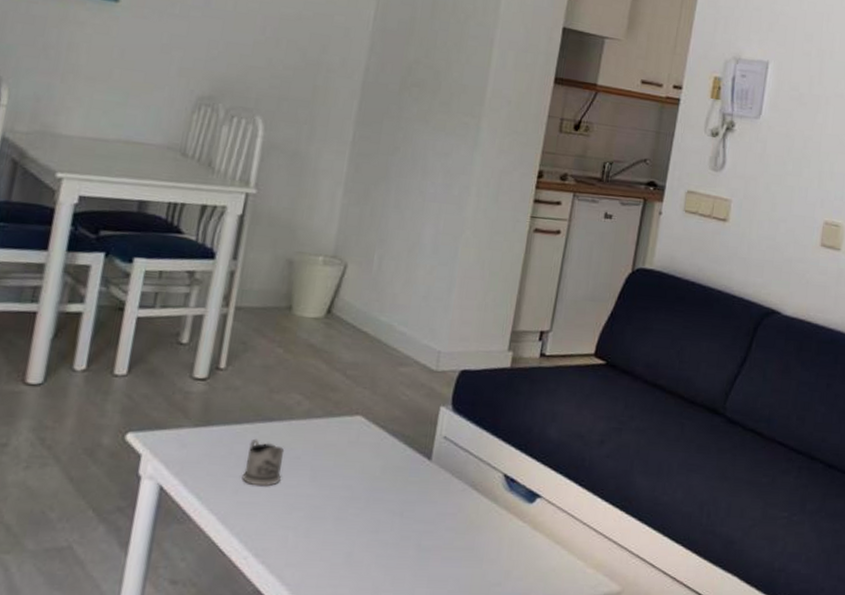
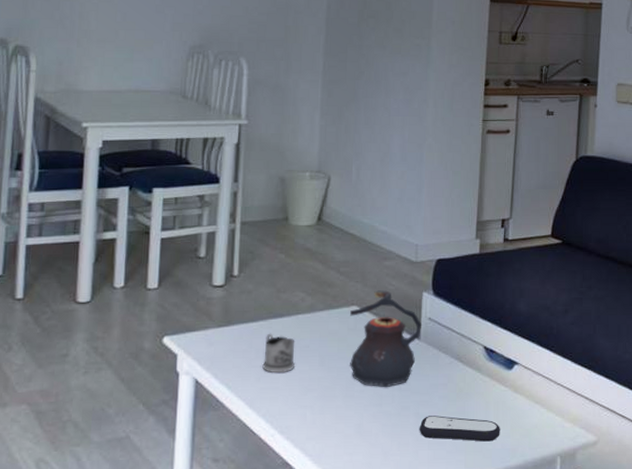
teapot: none [346,400,435,512] -> present [350,290,421,387]
remote control: none [418,549,513,584] -> present [419,415,500,442]

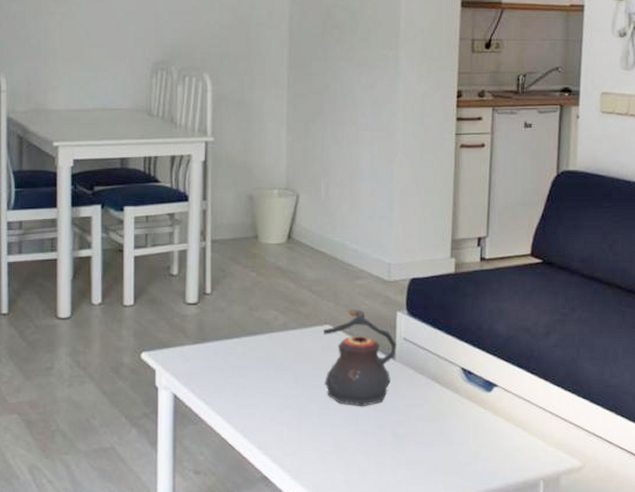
tea glass holder: present [262,333,295,374] -> none [238,350,270,390]
remote control: present [419,415,500,442] -> none [396,436,480,463]

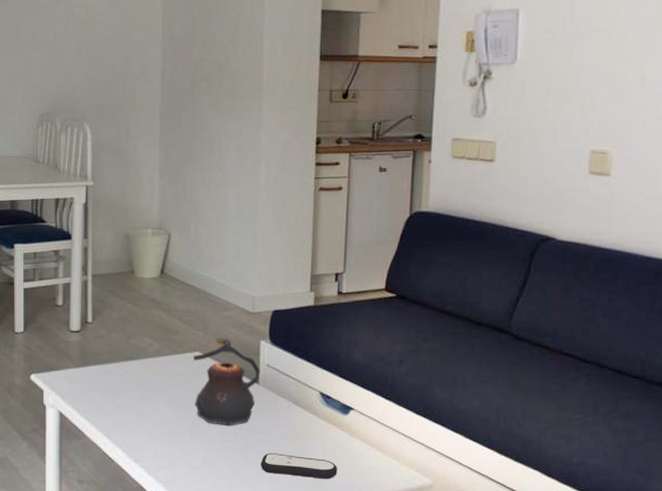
remote control: none [396,436,480,463] -> present [260,453,337,479]

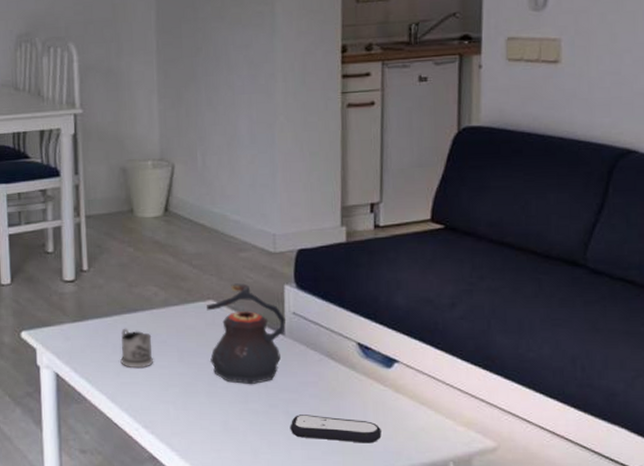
tea glass holder: none [117,374,145,410] -> present [120,328,153,369]

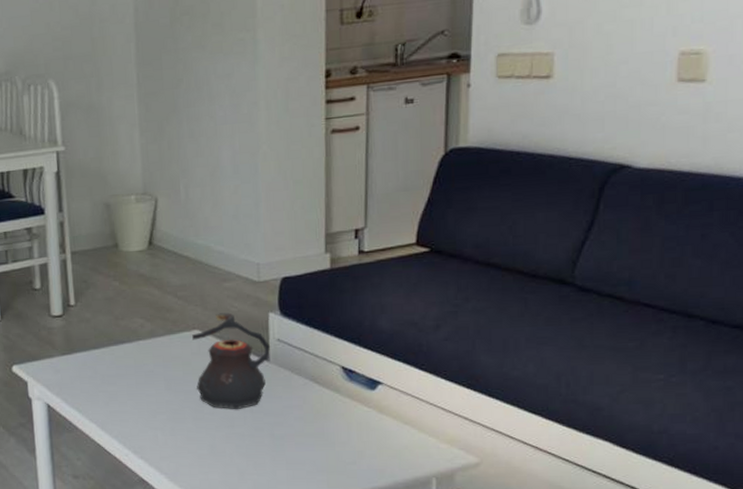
tea glass holder: present [120,328,153,369] -> none [109,359,141,398]
remote control: present [290,415,382,443] -> none [275,436,365,462]

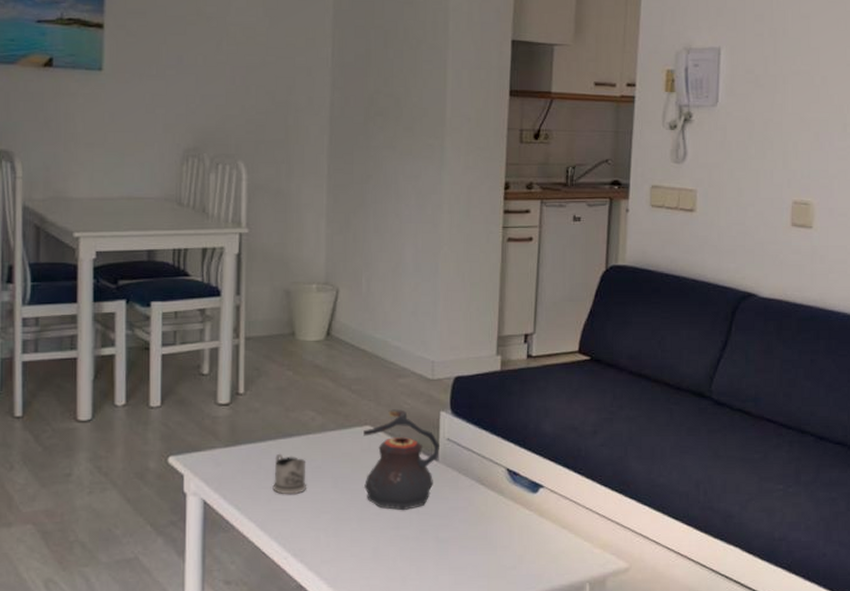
tea glass holder: none [109,359,141,398] -> present [272,453,306,495]

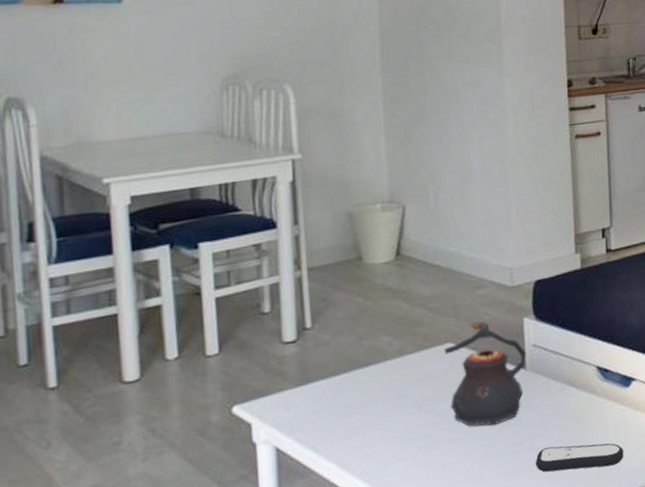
tea glass holder: present [272,453,306,495] -> none [351,385,389,429]
remote control: none [439,540,525,567] -> present [535,443,624,472]

